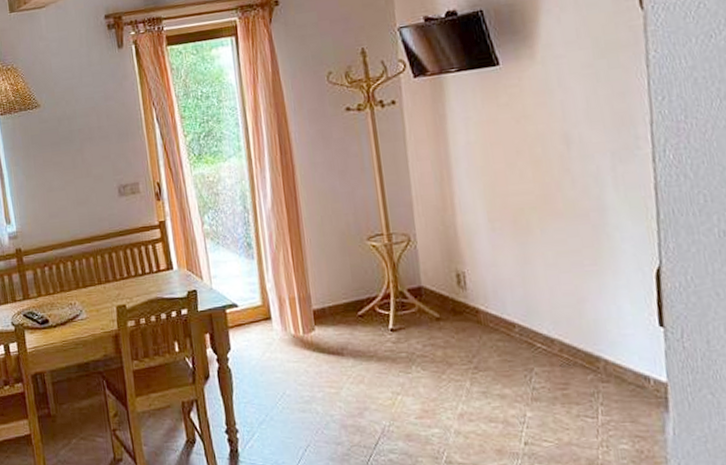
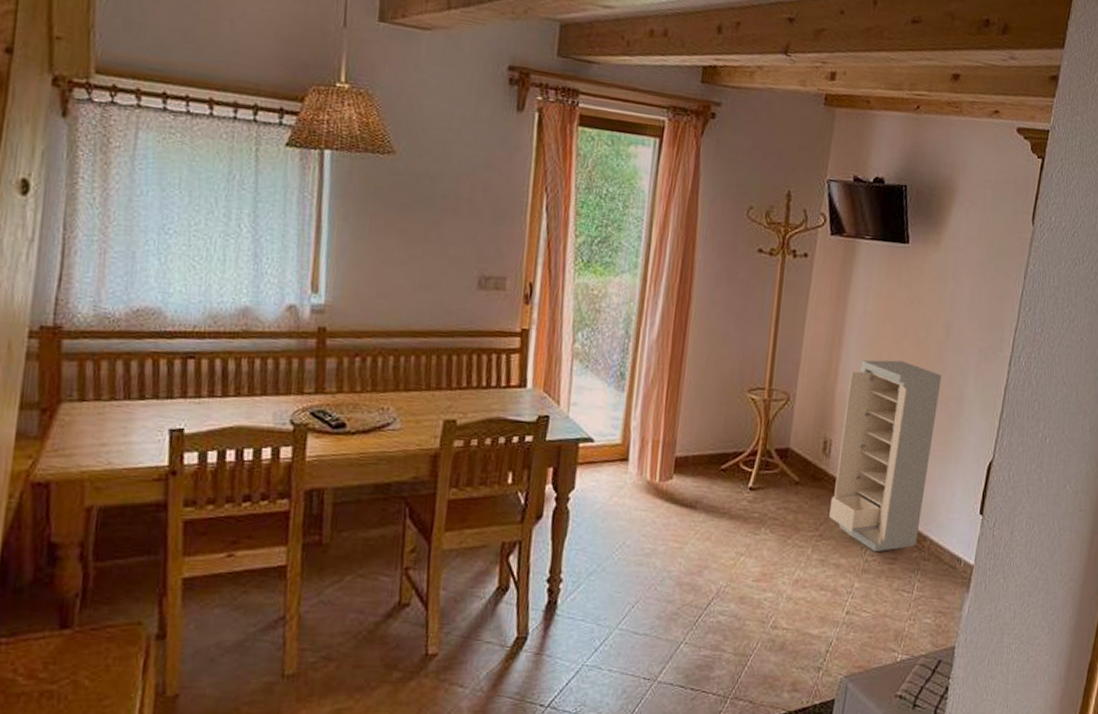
storage cabinet: none [468,181,589,379] -> present [829,360,942,552]

